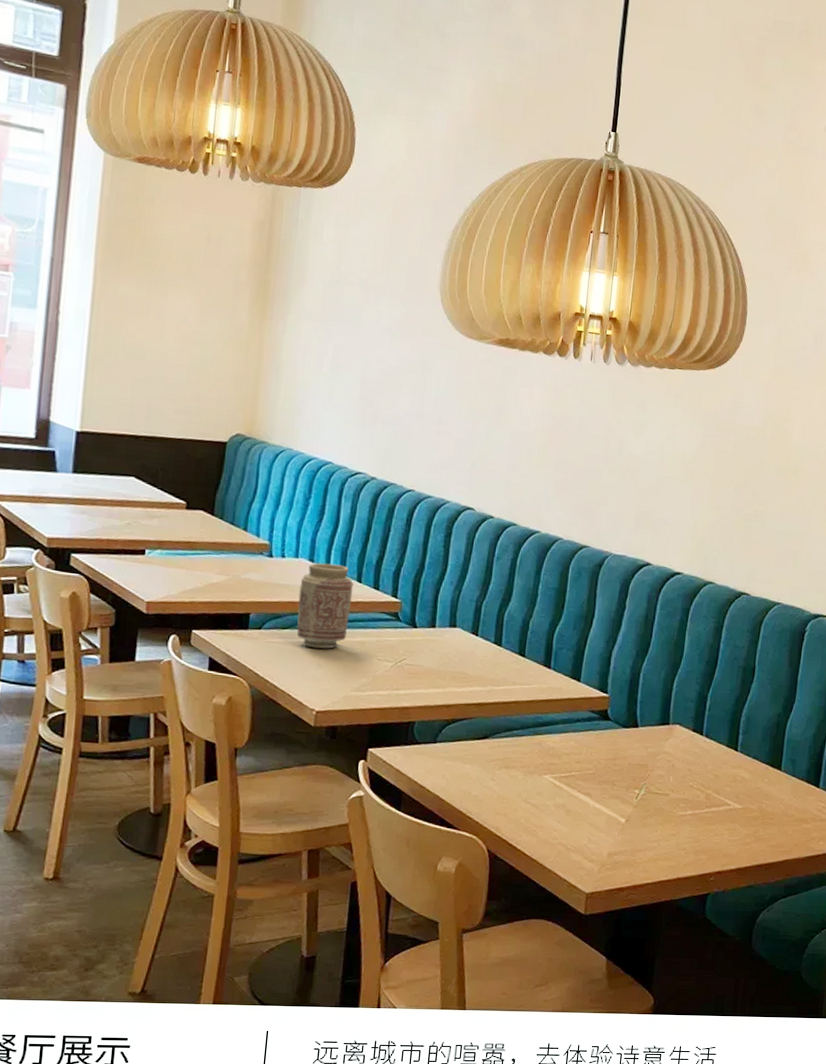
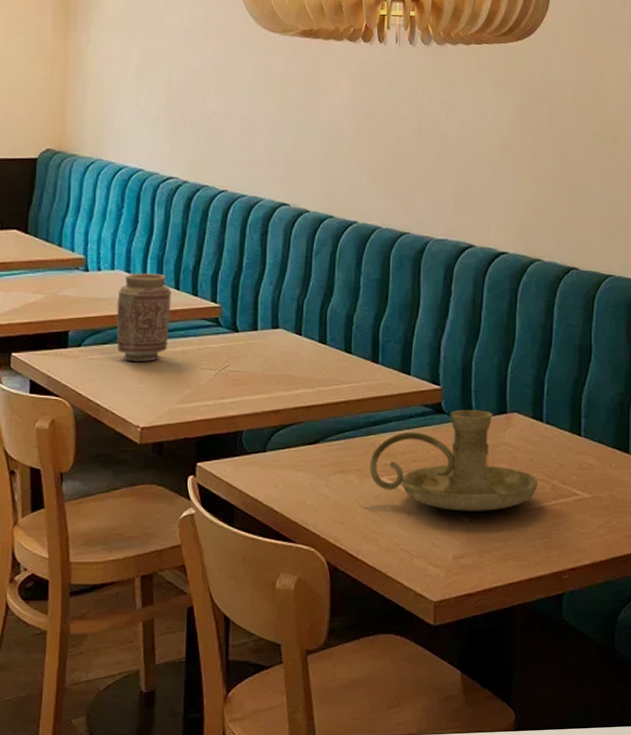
candle holder: none [534,718,693,814] -> present [369,410,538,511]

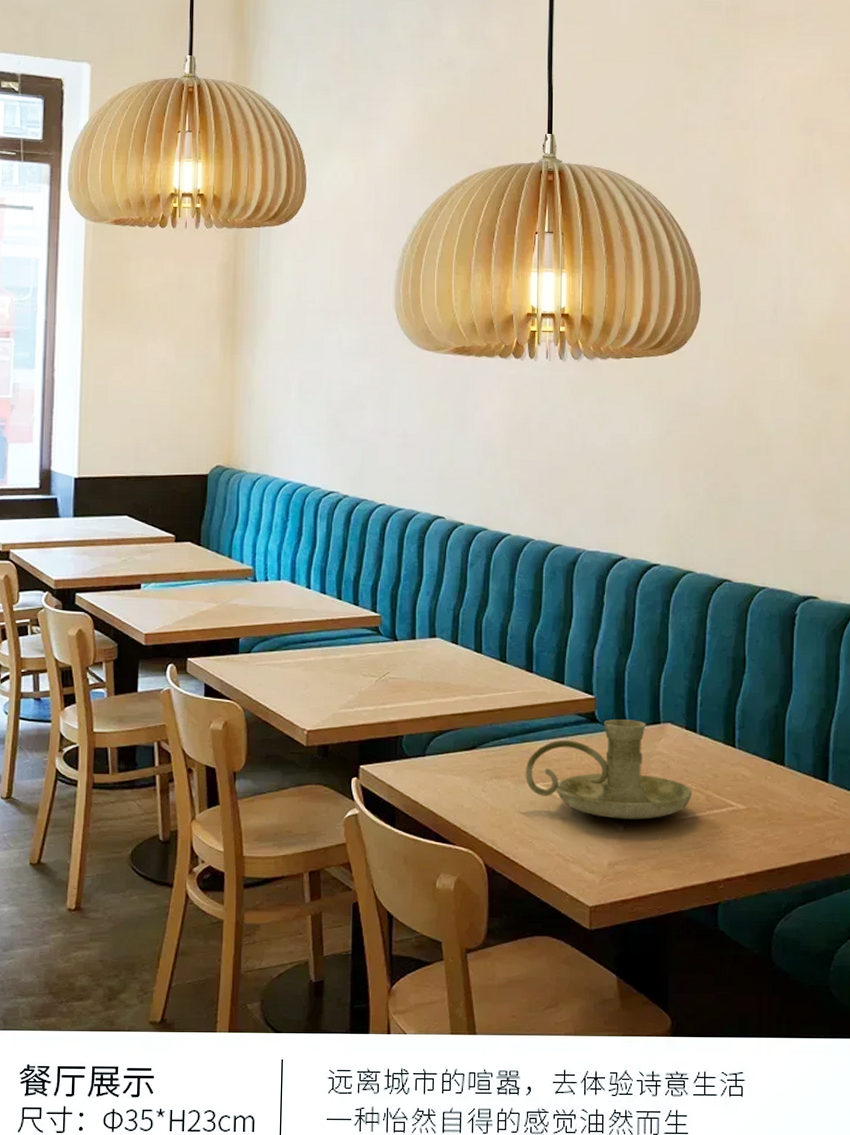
vase: present [116,273,172,361] -> none [283,583,334,668]

